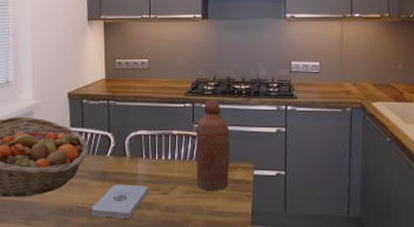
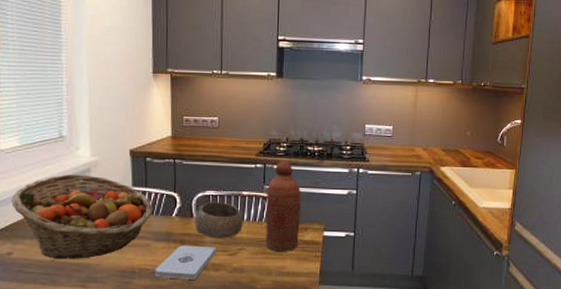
bowl: none [128,141,174,177] -> present [195,202,243,239]

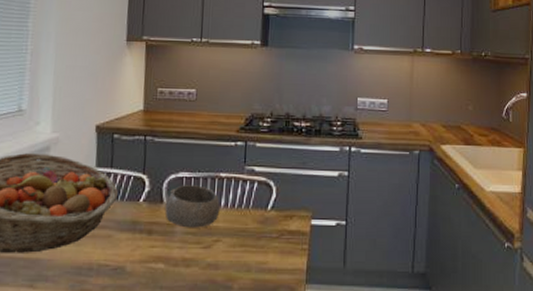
notepad: present [155,245,217,280] -> none [115,236,189,278]
bottle: present [265,160,301,251] -> none [245,136,286,243]

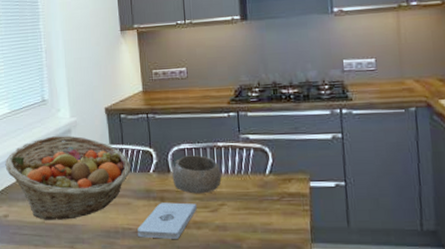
notepad: none [115,236,189,278] -> present [138,202,197,239]

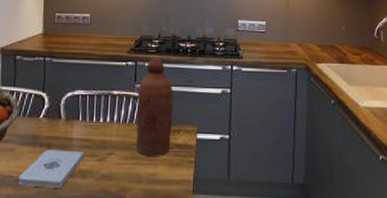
bowl: present [172,155,222,194] -> none [62,102,113,142]
bottle: none [243,105,283,206] -> present [136,57,173,156]

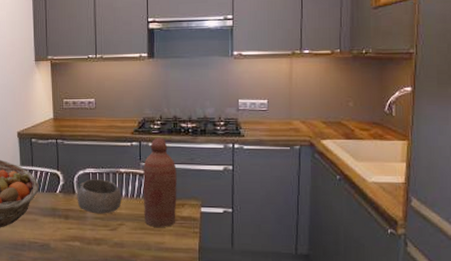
notepad: present [18,150,84,188] -> none [43,220,98,253]
bowl: none [62,102,113,142] -> present [77,179,122,214]

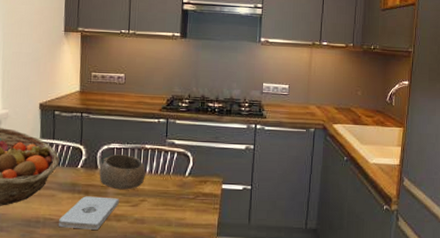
notepad: none [43,220,98,253] -> present [59,196,119,230]
bottle: present [142,137,177,227] -> none [166,115,201,203]

